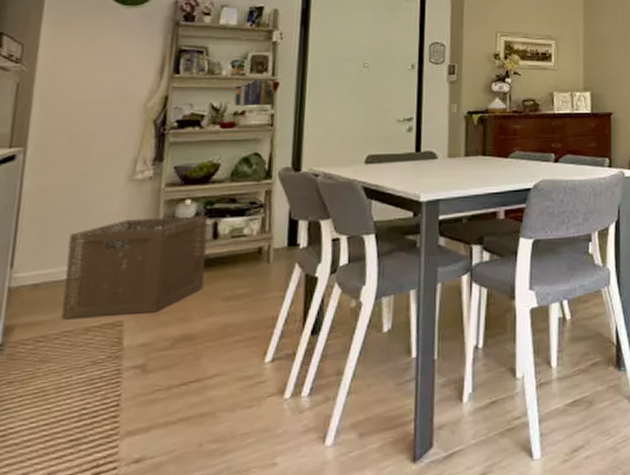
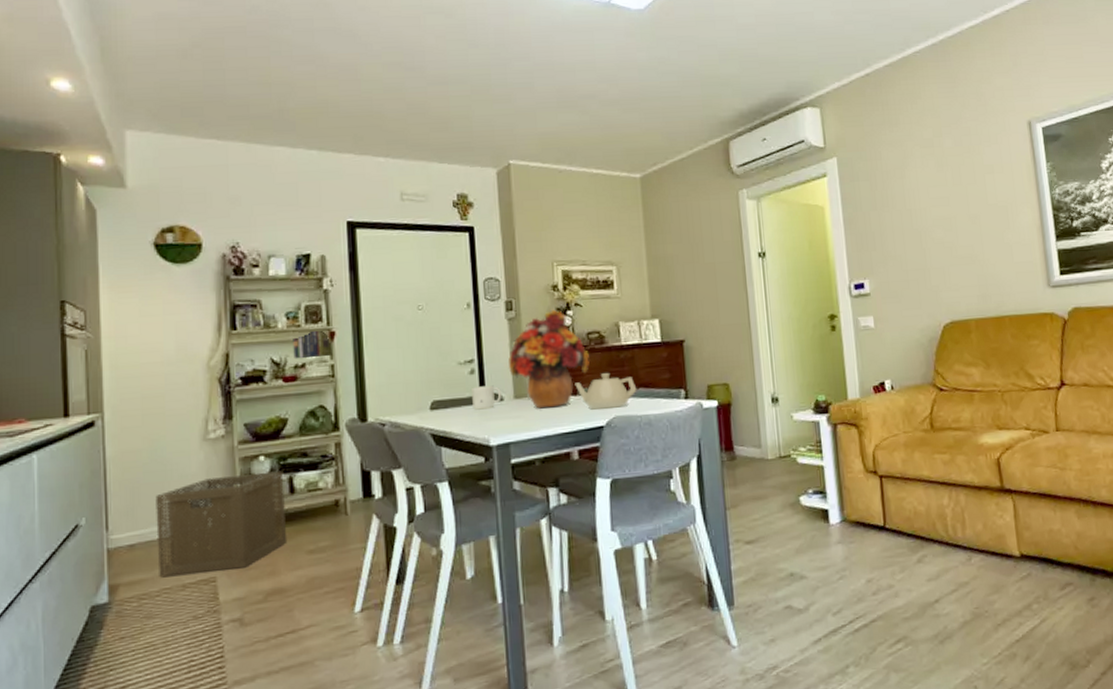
mug: none [407,144,436,166] -> present [471,385,501,410]
flower arrangement: none [445,76,523,169] -> present [508,309,590,409]
teapot: none [507,138,565,172] -> present [575,372,637,410]

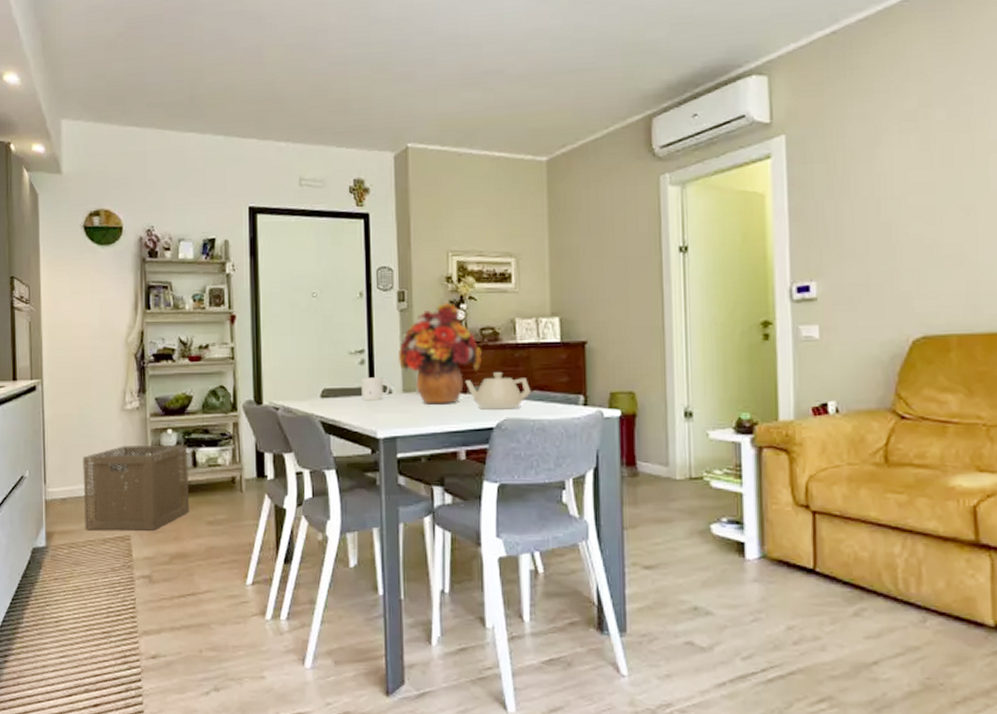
books: present [293,330,332,359] -> none [198,313,233,340]

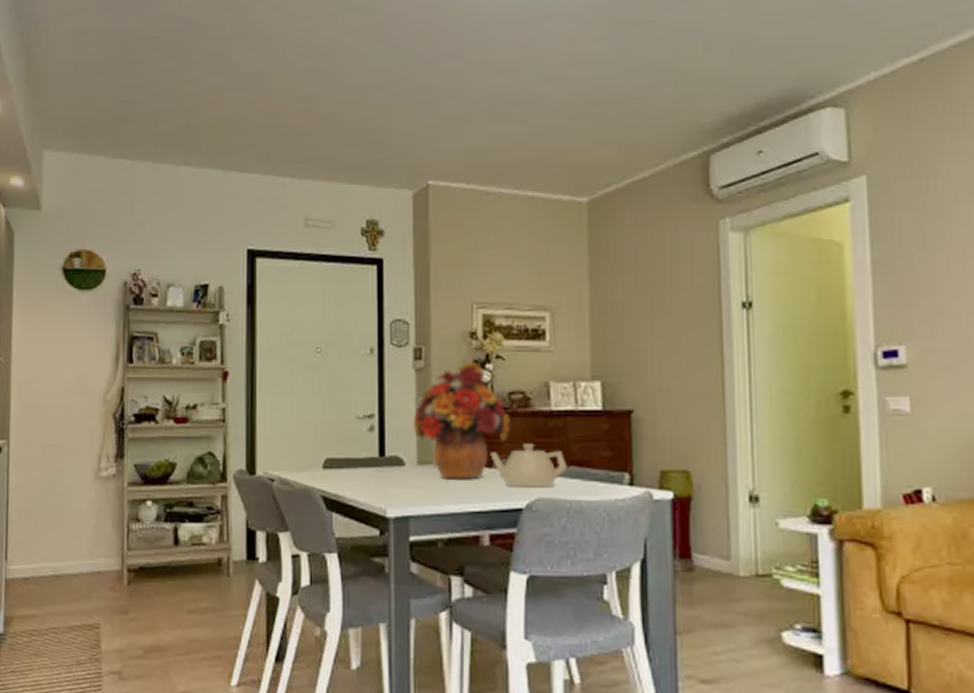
storage basket: present [83,444,189,531] -> none [48,518,169,619]
mug: present [361,377,390,401] -> none [370,446,403,474]

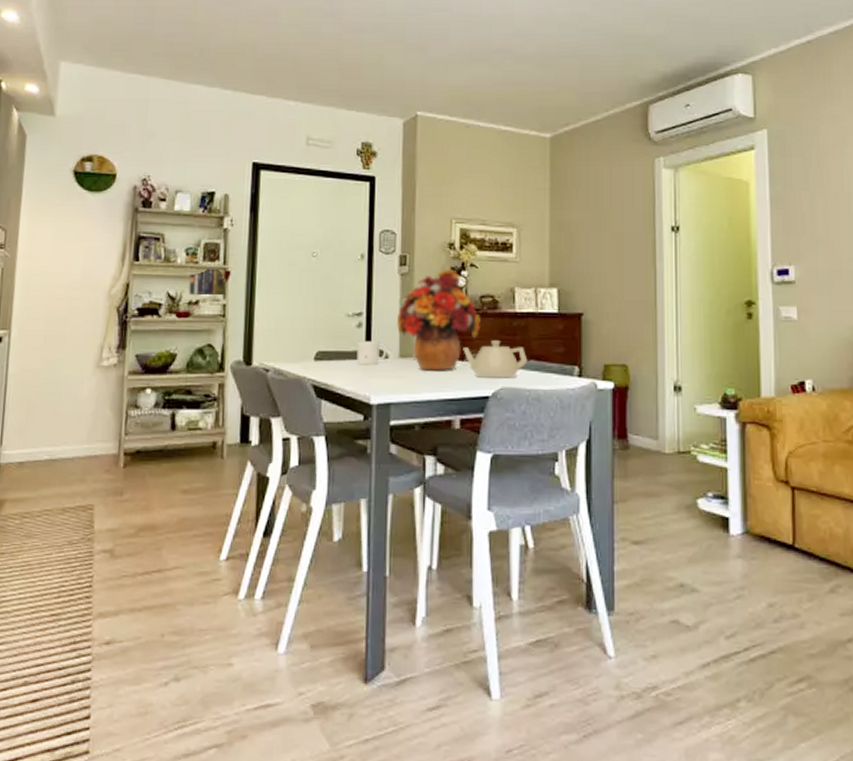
books: none [186,369,225,399] -> present [189,268,227,296]
mug: none [370,446,403,474] -> present [357,341,387,366]

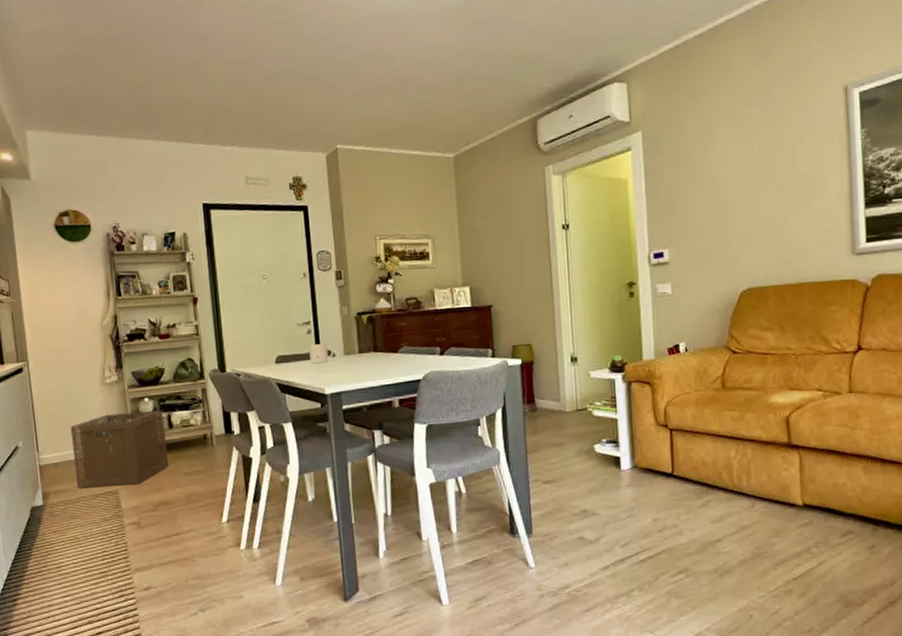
storage basket: none [42,405,167,499] -> present [70,410,168,489]
books: present [189,268,227,296] -> none [165,296,196,320]
flower arrangement: present [396,268,480,371] -> none [339,278,408,364]
teapot: present [463,339,528,378] -> none [395,333,450,366]

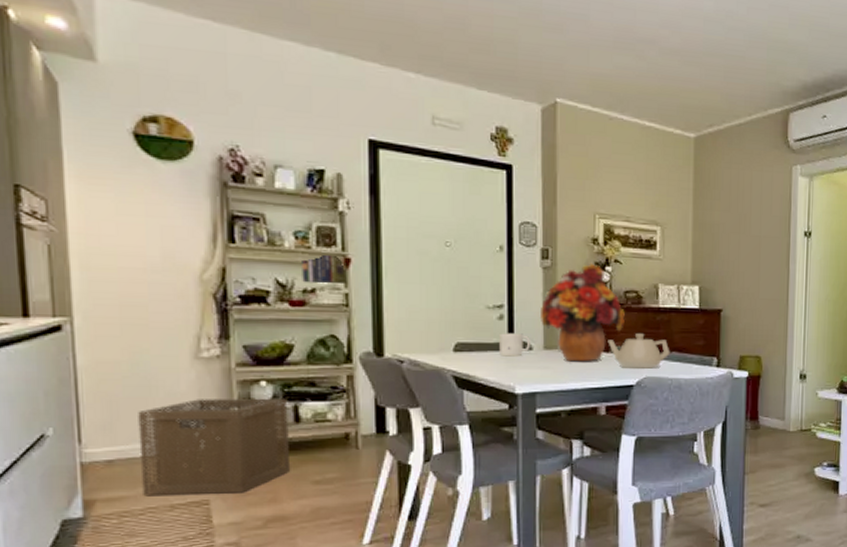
books: none [165,296,196,320] -> present [302,254,347,285]
flower arrangement: none [339,278,408,364] -> present [539,263,625,362]
teapot: none [395,333,450,366] -> present [608,332,670,369]

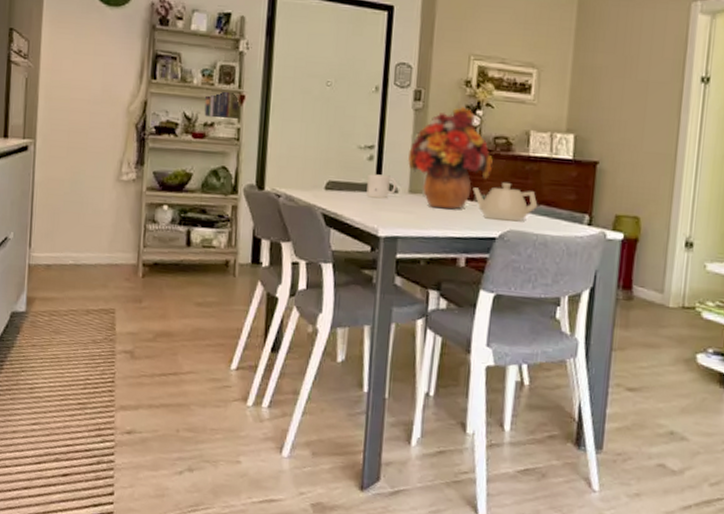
storage basket: present [138,398,289,497] -> none [68,217,183,307]

